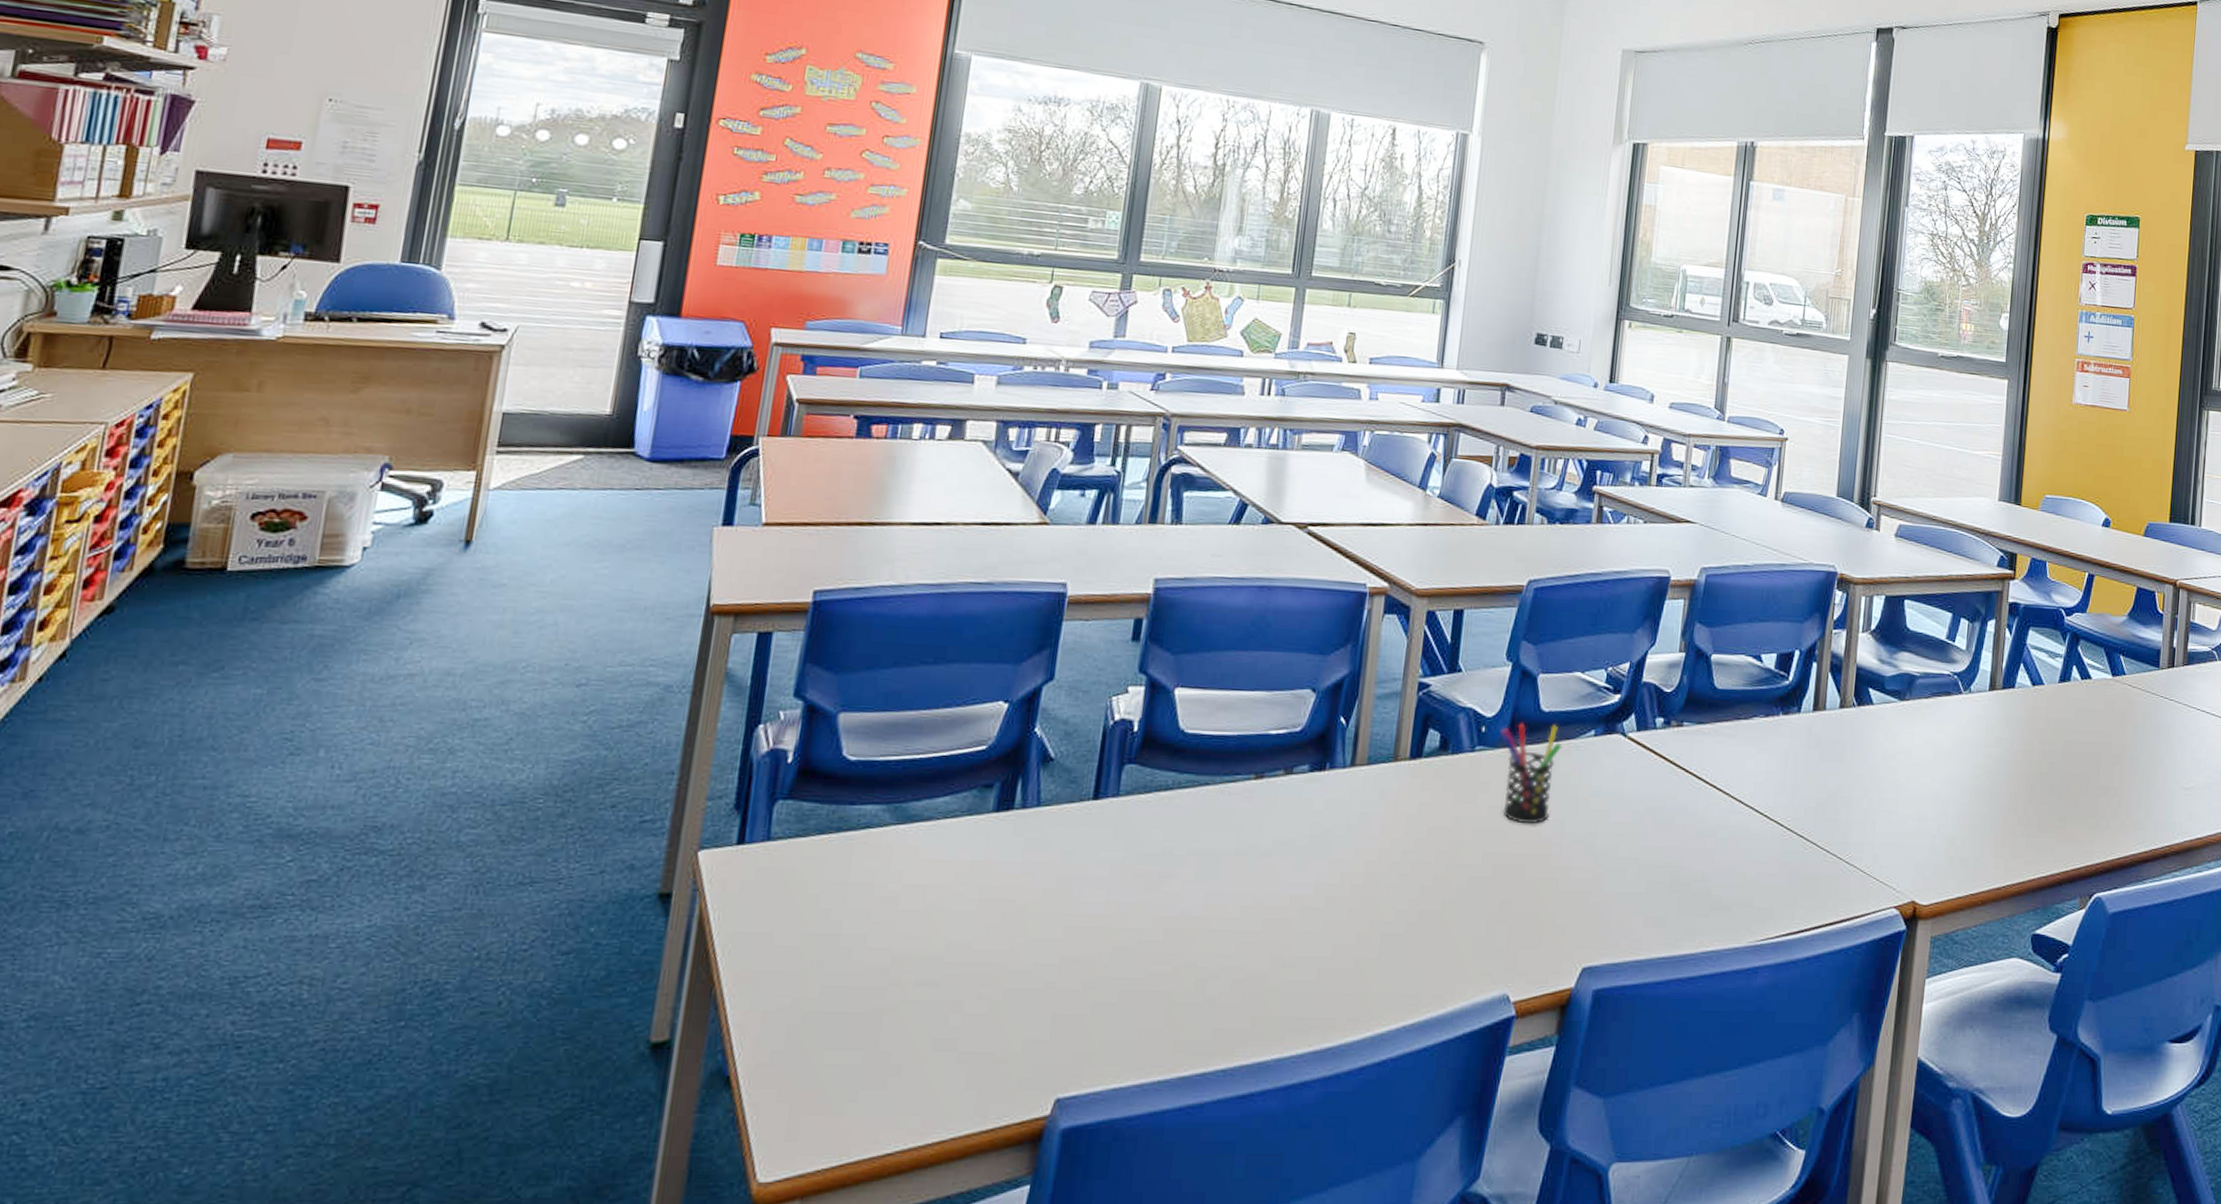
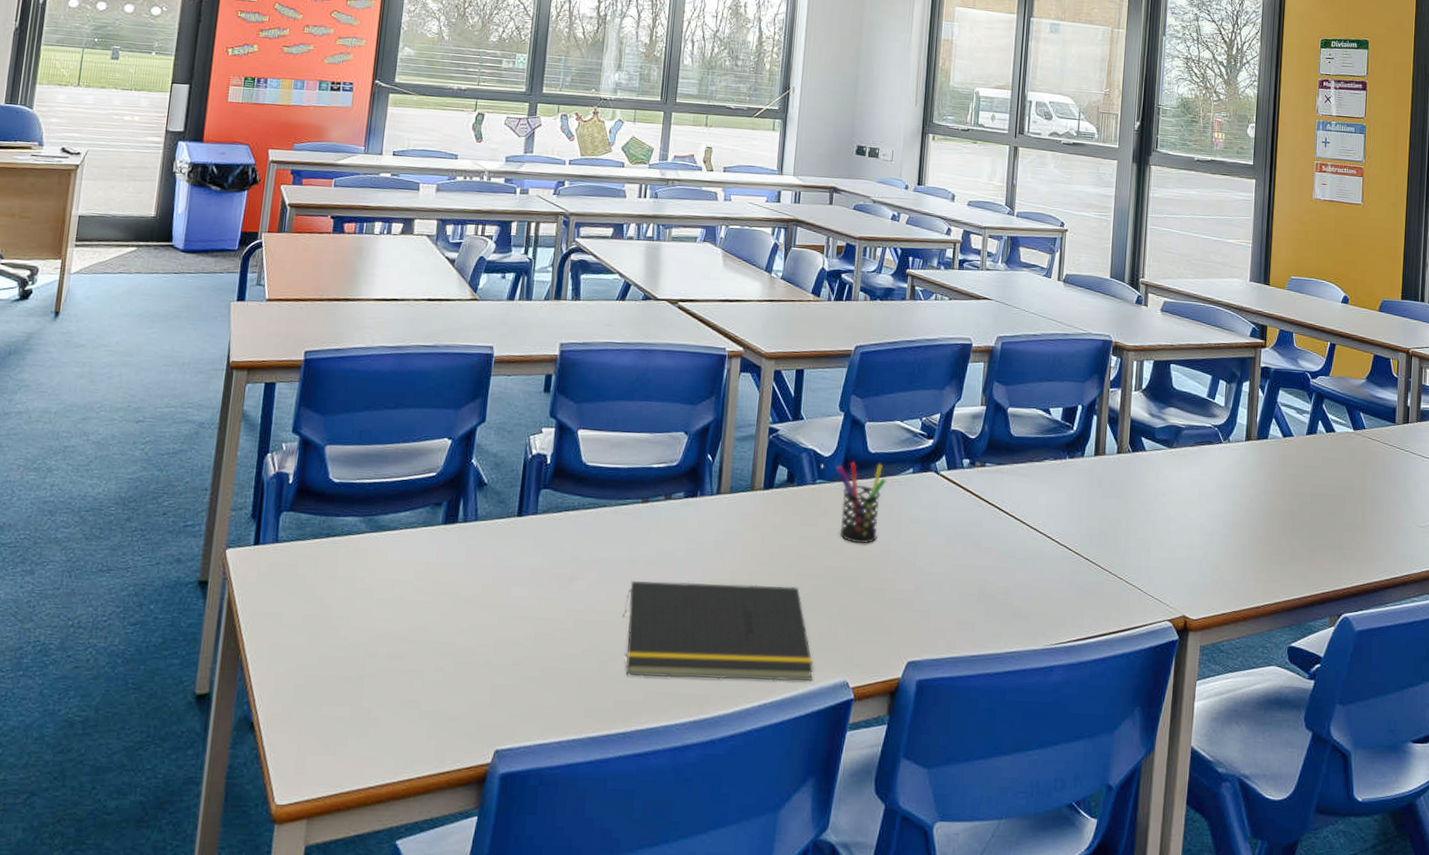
notepad: none [1226,877,1467,998] -> present [623,581,814,681]

